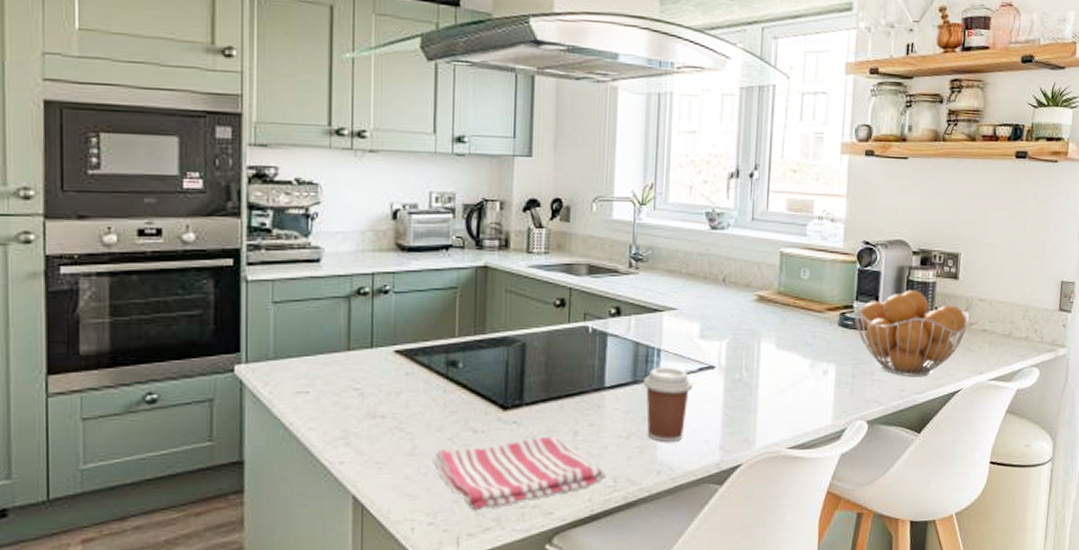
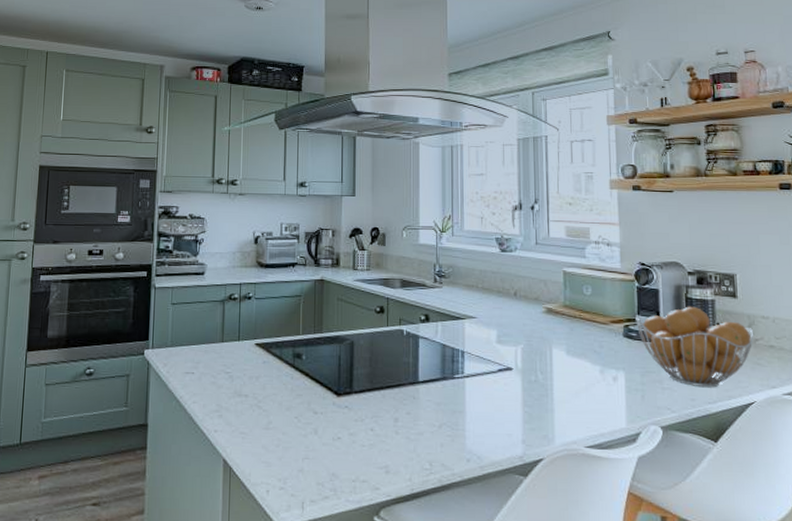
dish towel: present [433,436,606,510] -> none [283,420,422,480]
coffee cup: present [643,367,693,443] -> none [451,367,494,434]

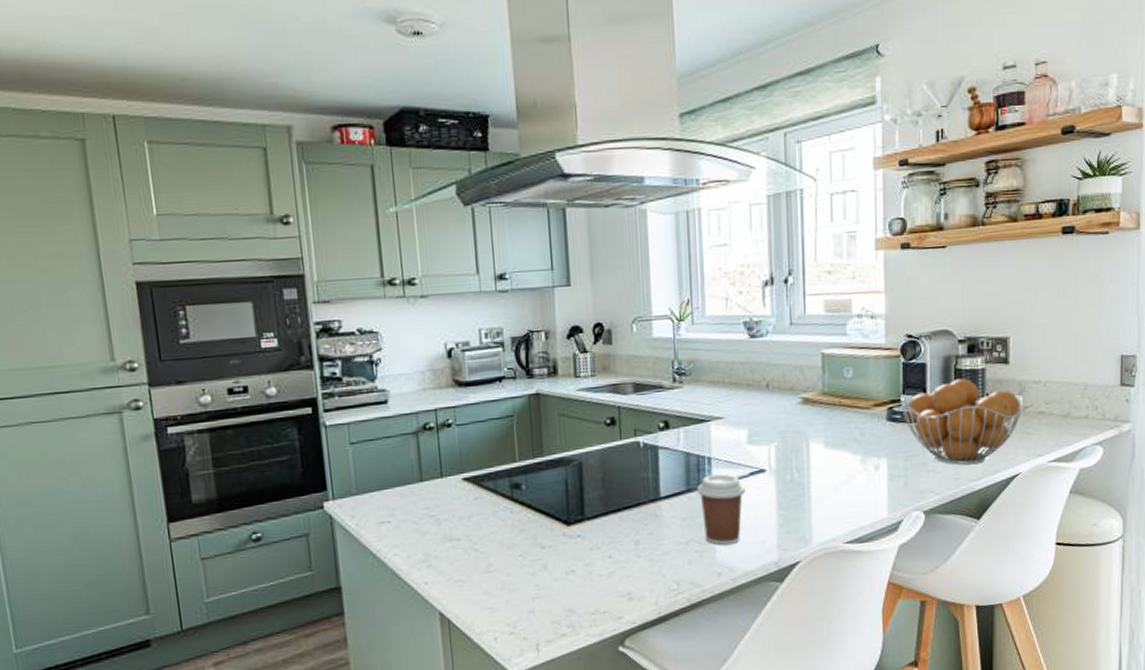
coffee cup: none [451,367,494,434] -> present [697,473,745,546]

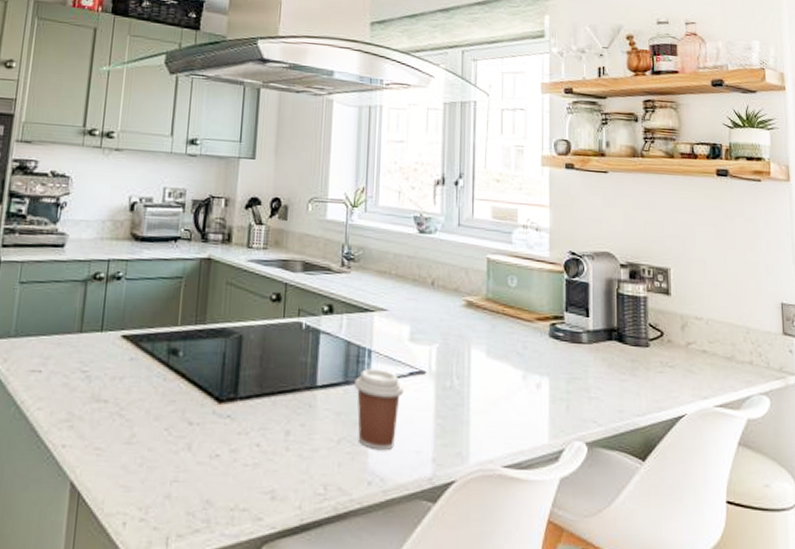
fruit basket: present [900,378,1024,465] -> none [563,303,687,398]

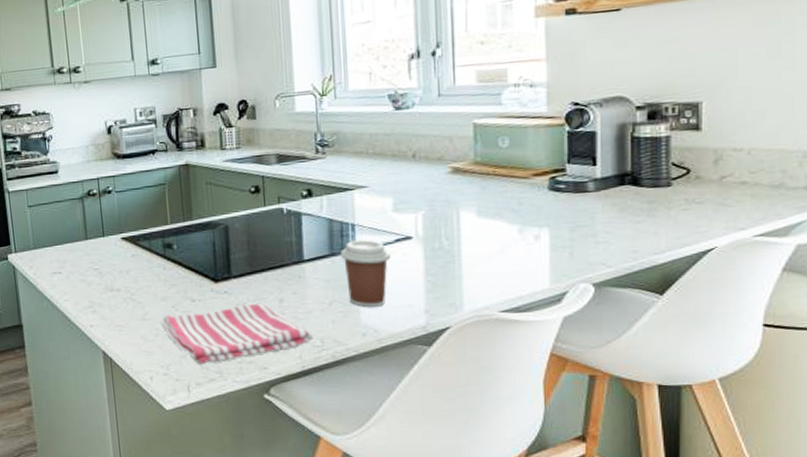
dish towel: none [149,433,316,508] -> present [161,303,313,364]

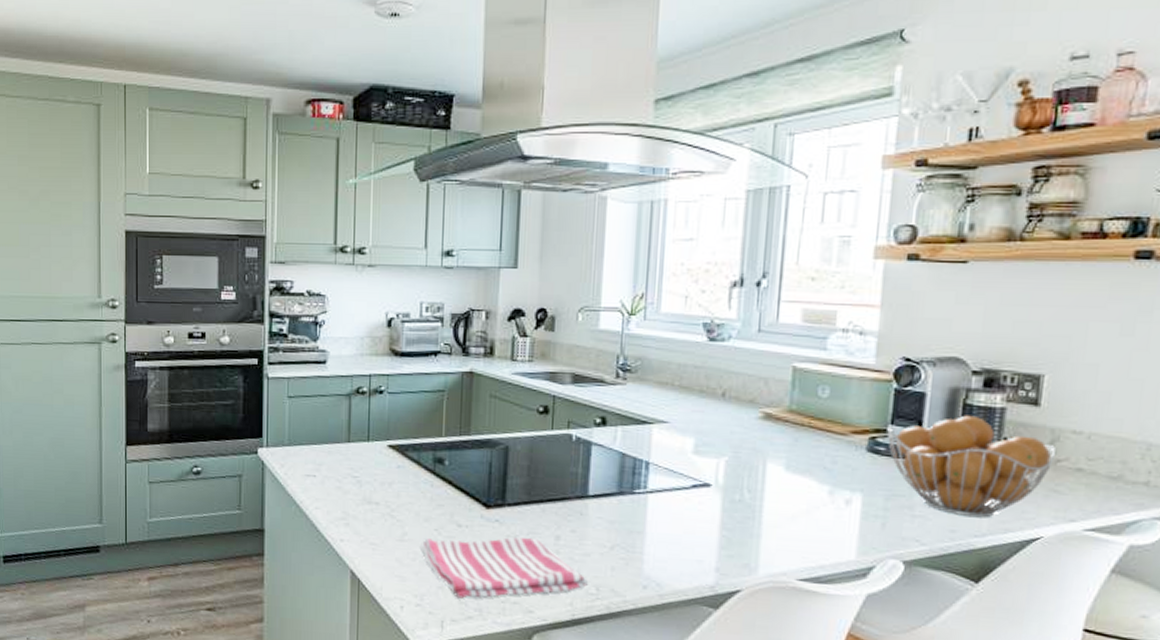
coffee cup: present [340,240,391,308] -> none [629,480,685,558]
fruit basket: none [565,146,721,238] -> present [887,415,1057,518]

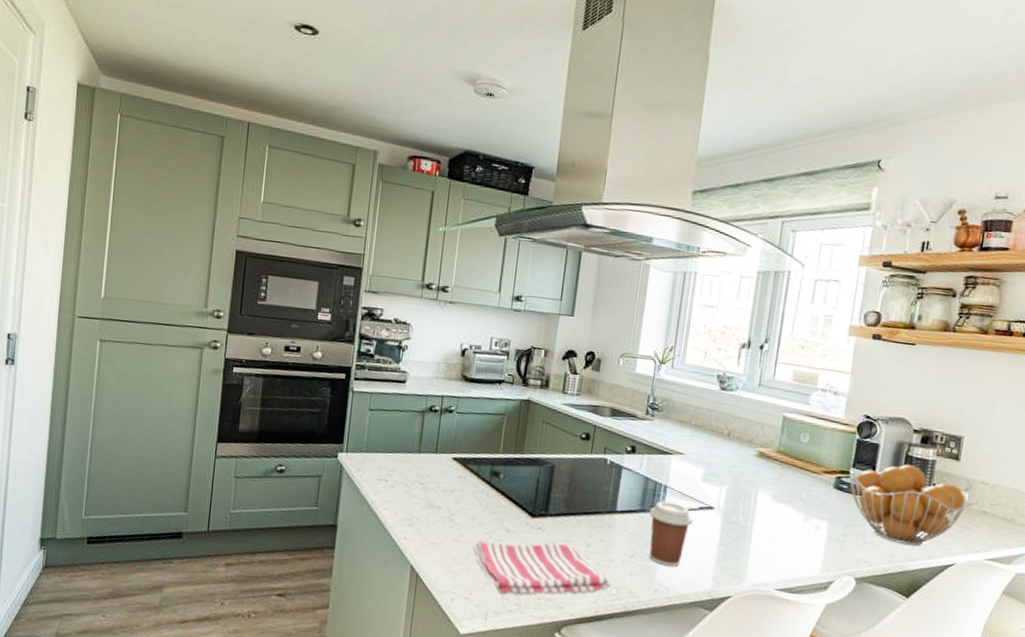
coffee cup: none [629,480,685,558] -> present [649,501,693,567]

